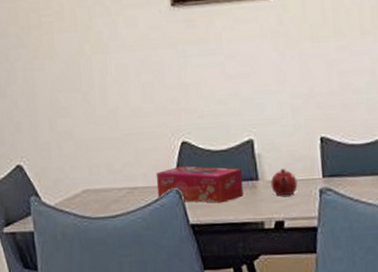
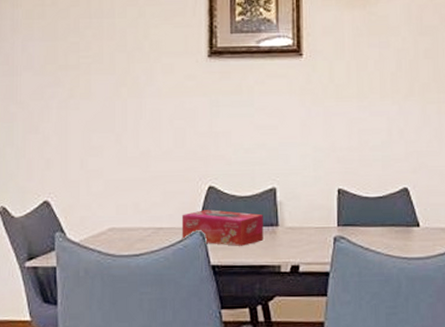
teapot: present [270,168,298,196] -> none [289,216,314,242]

